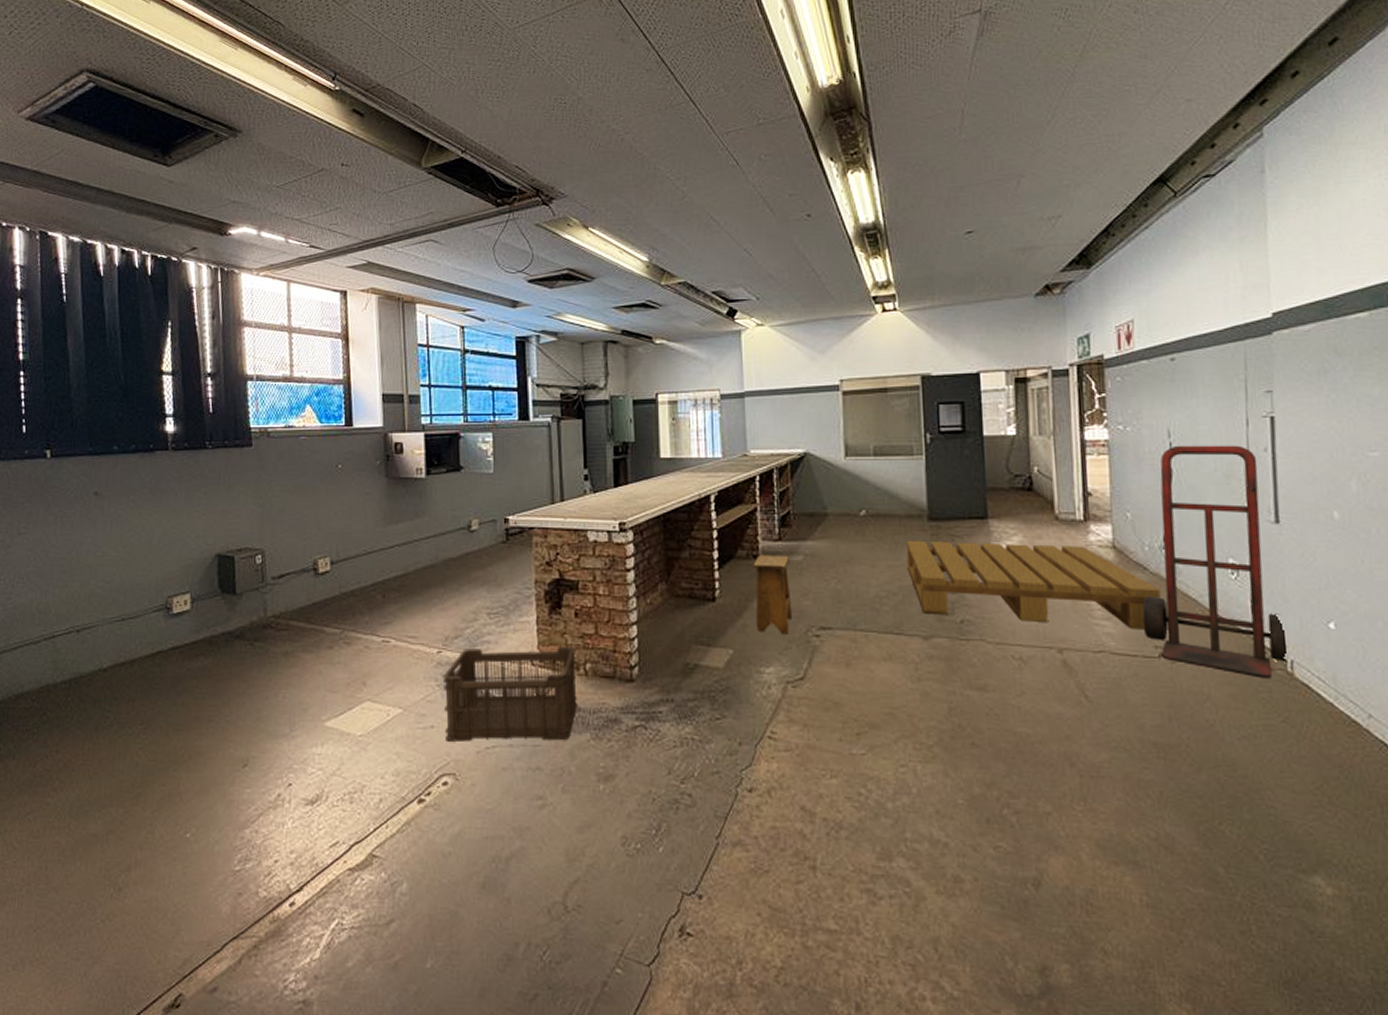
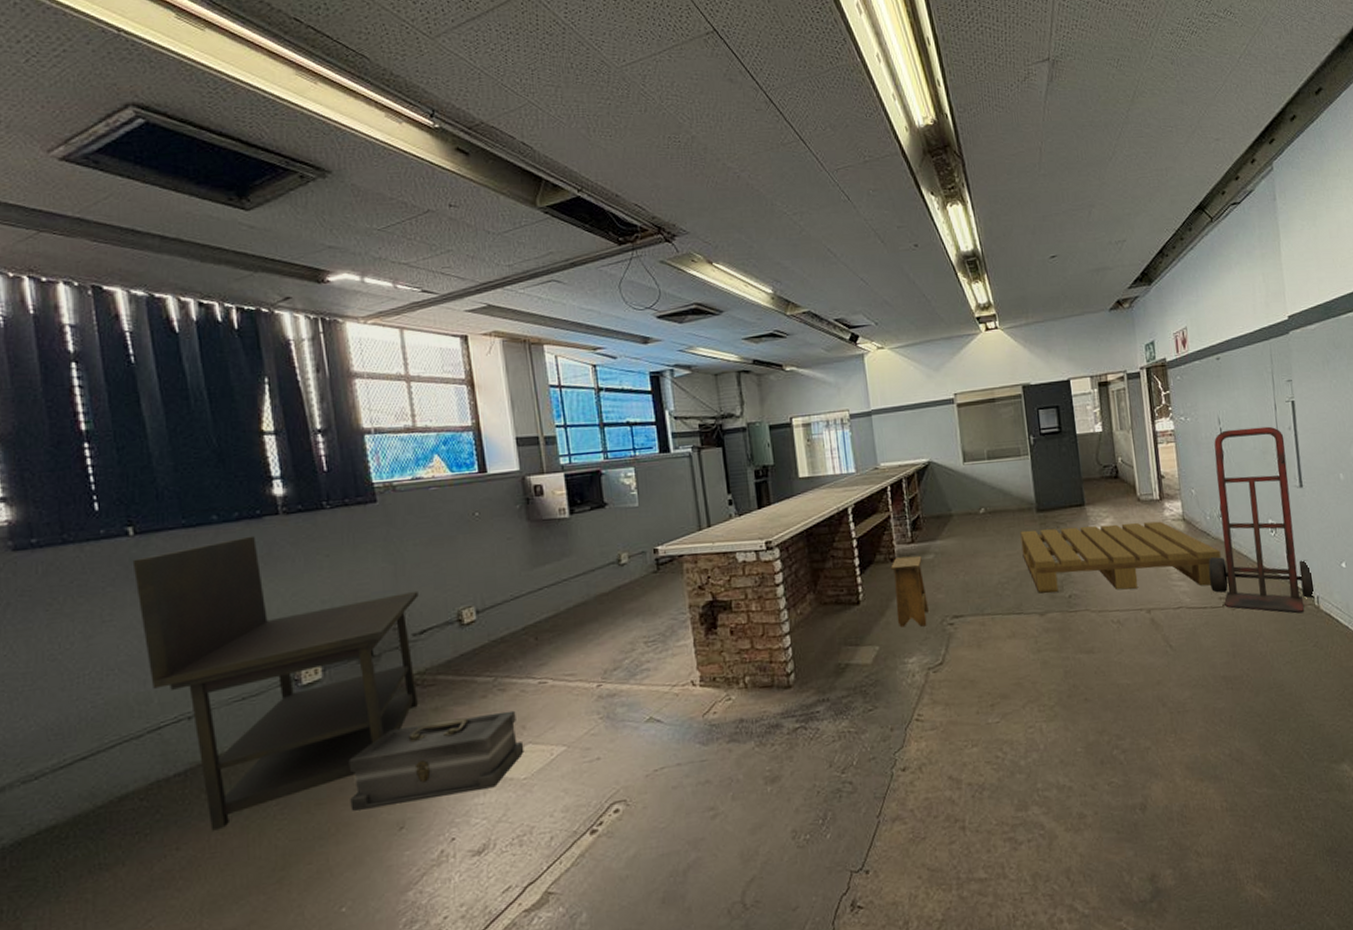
workbench: none [47,468,281,740] -> present [132,535,419,831]
tool box: none [203,665,363,742] -> present [348,710,524,811]
plastic crate: present [442,645,577,742] -> none [604,662,740,770]

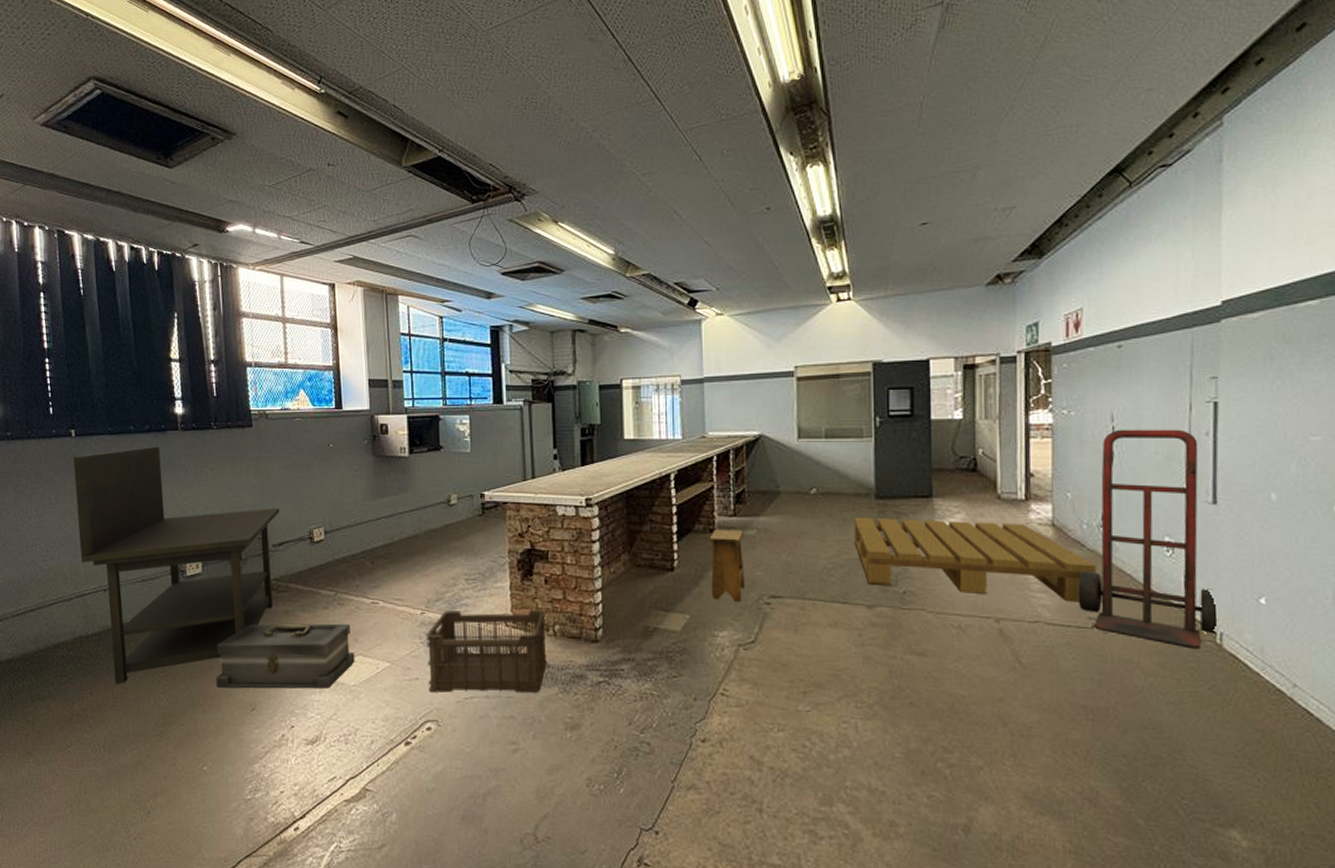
plastic crate: none [604,662,740,770] -> present [425,609,547,693]

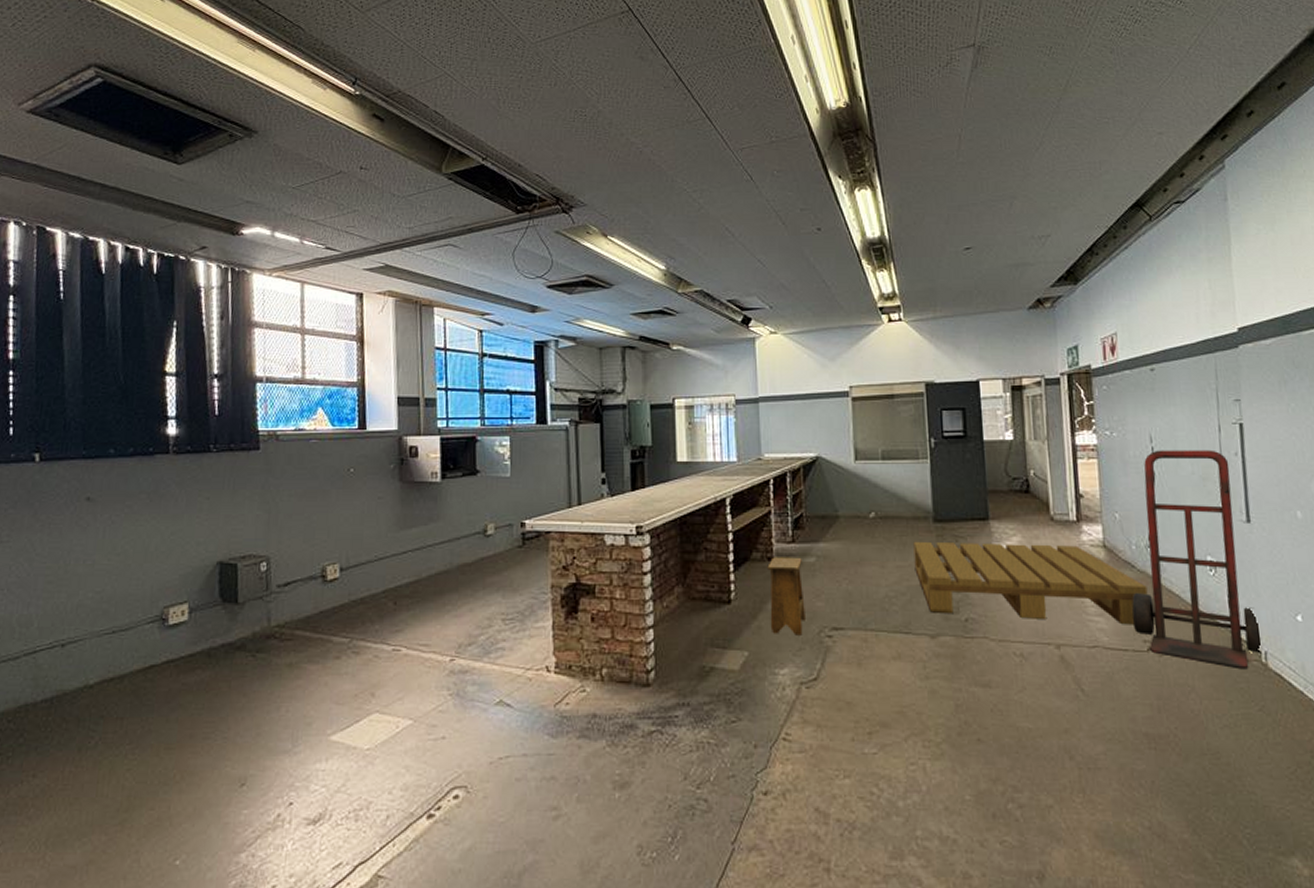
workbench: present [73,446,280,684] -> none [34,472,288,762]
tool box: present [216,623,355,689] -> none [197,676,371,760]
plastic crate: present [425,609,547,693] -> none [455,651,593,753]

